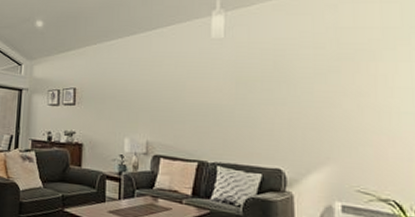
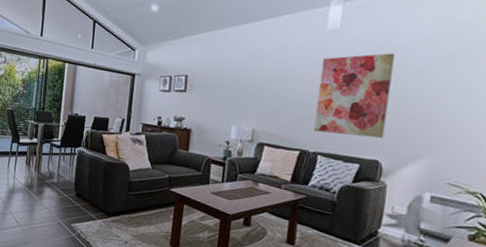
wall art: none [210,59,283,145] -> present [314,53,394,138]

